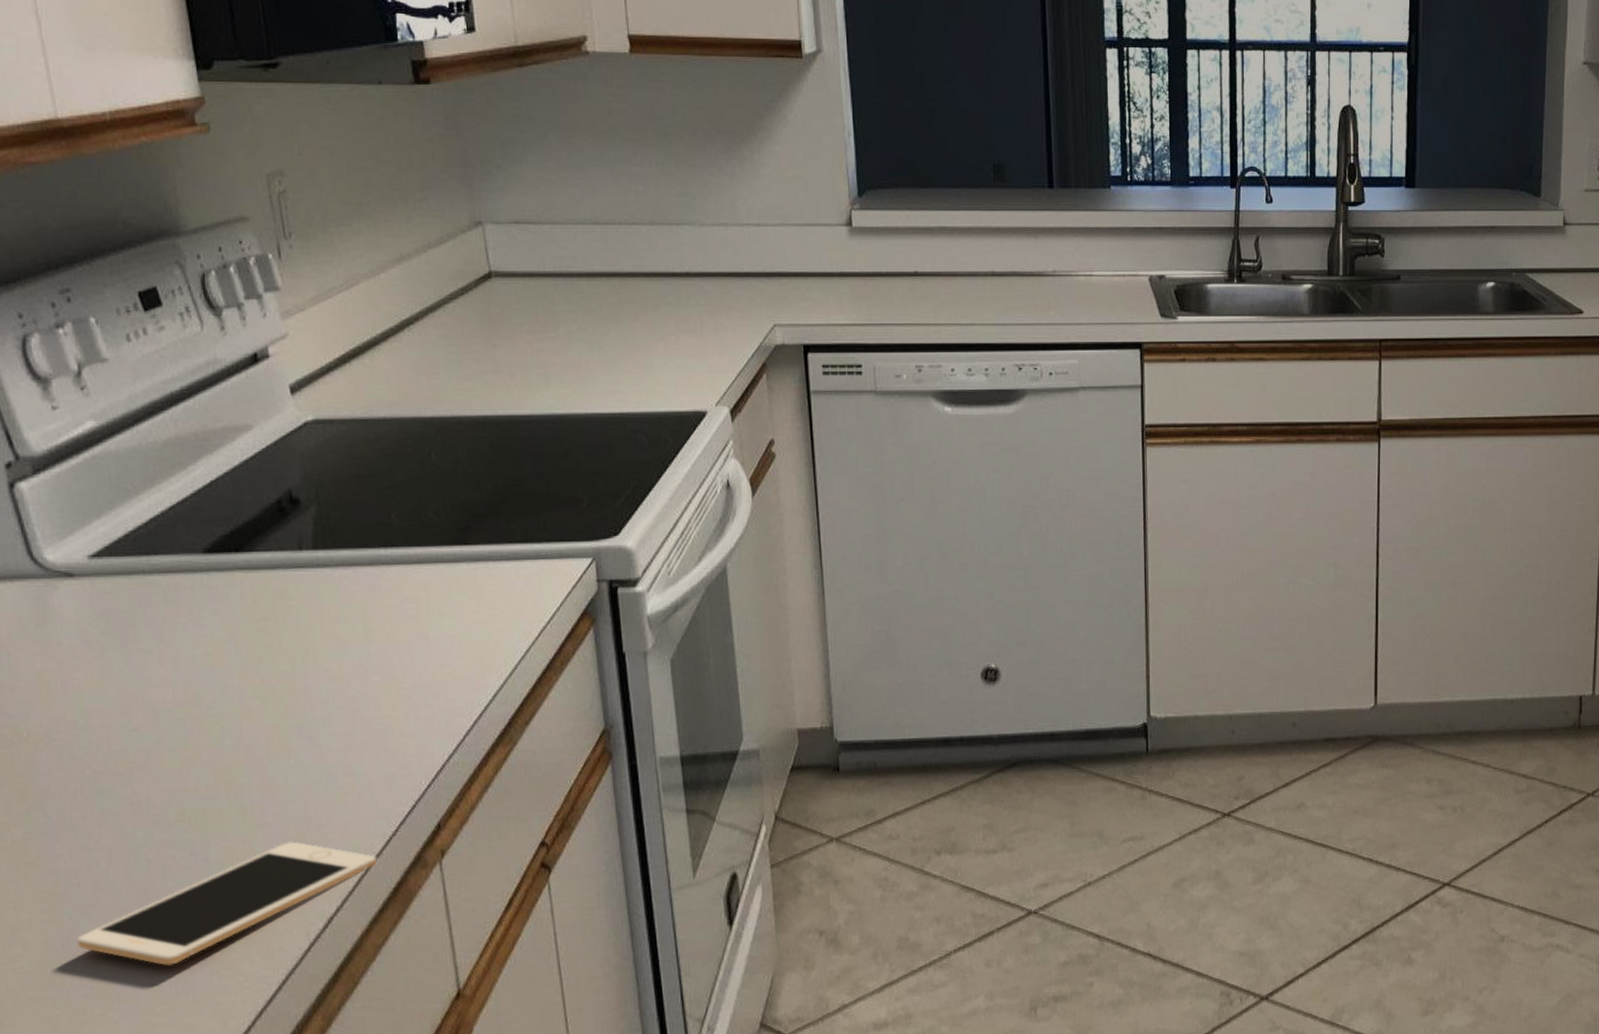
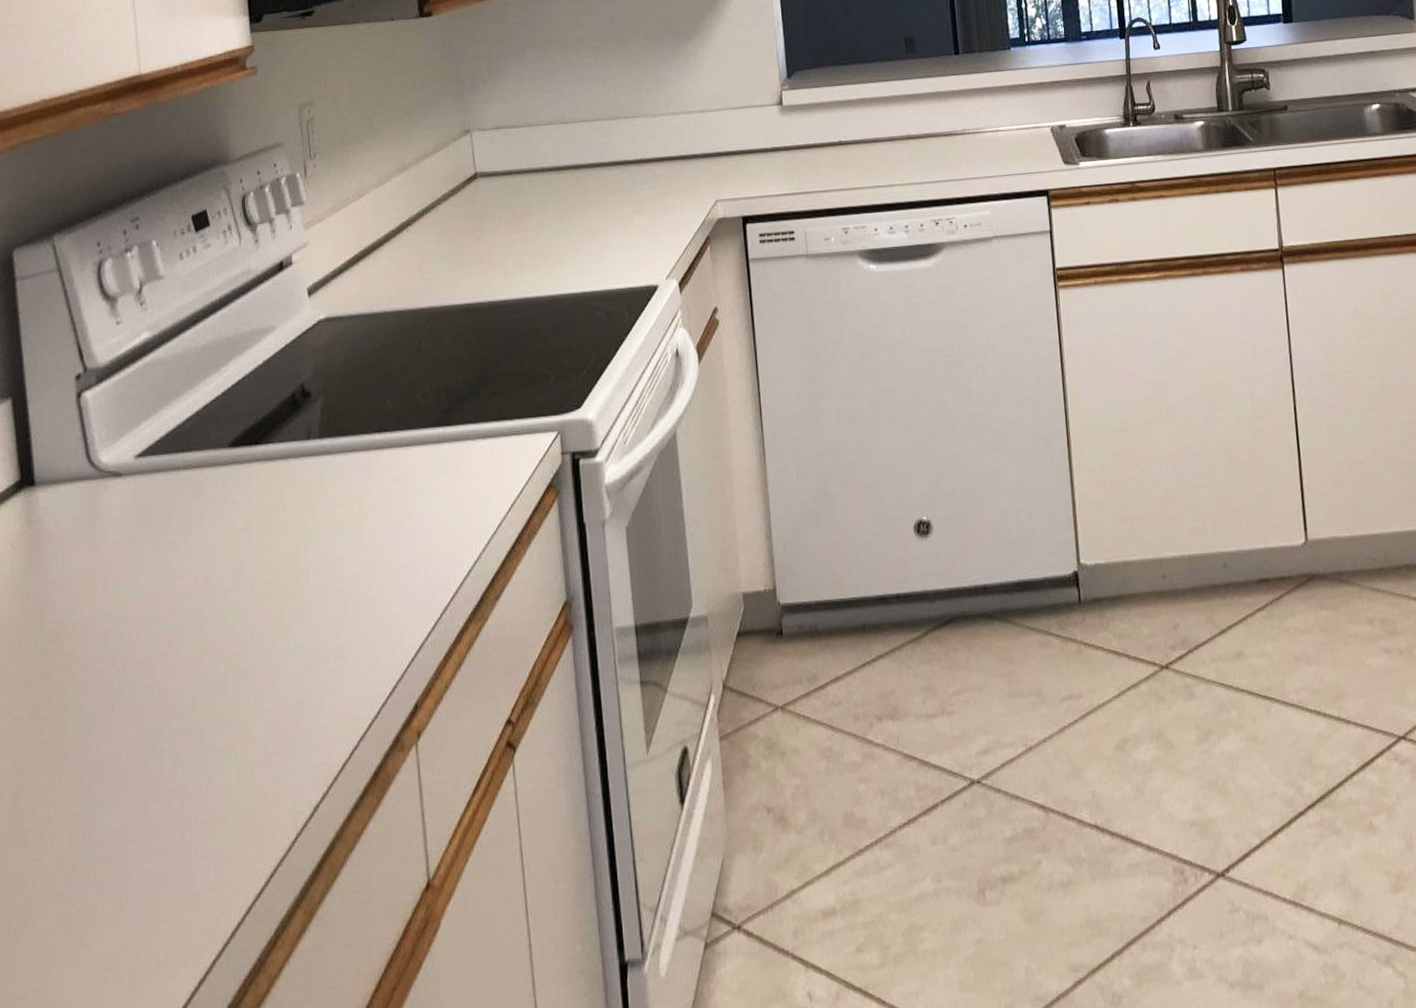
cell phone: present [77,841,378,966] -> none [97,727,361,859]

